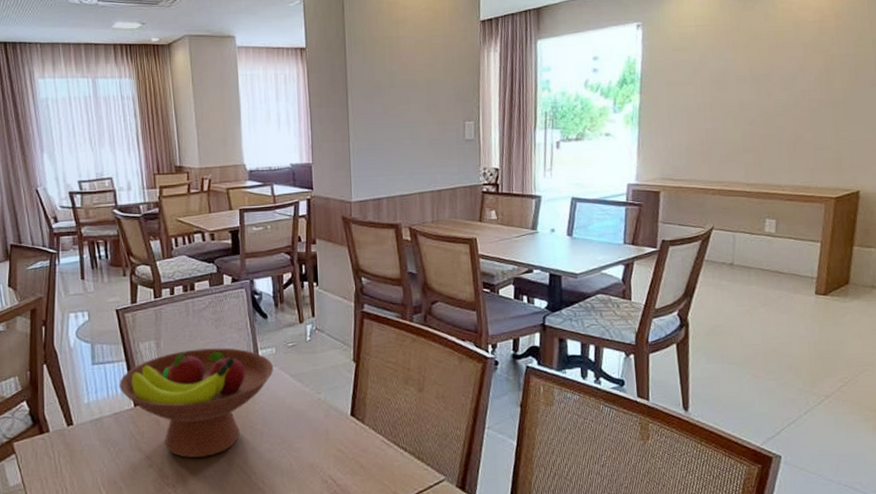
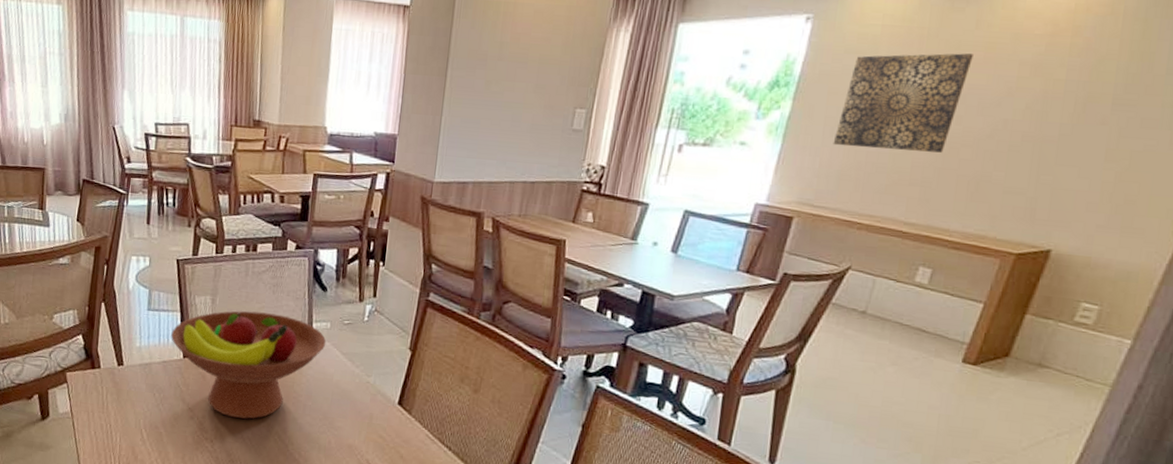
wall art: none [678,41,769,127] -> present [833,53,973,153]

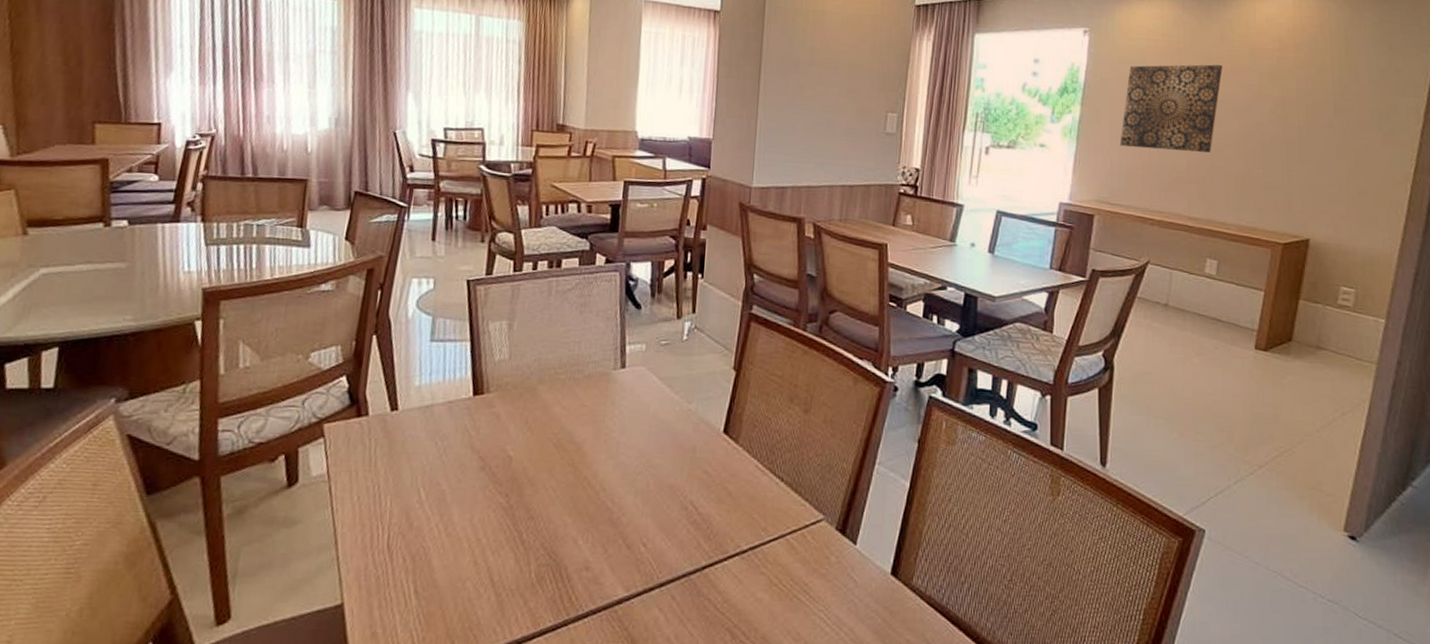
fruit bowl: present [171,311,327,419] -> none [458,336,642,464]

